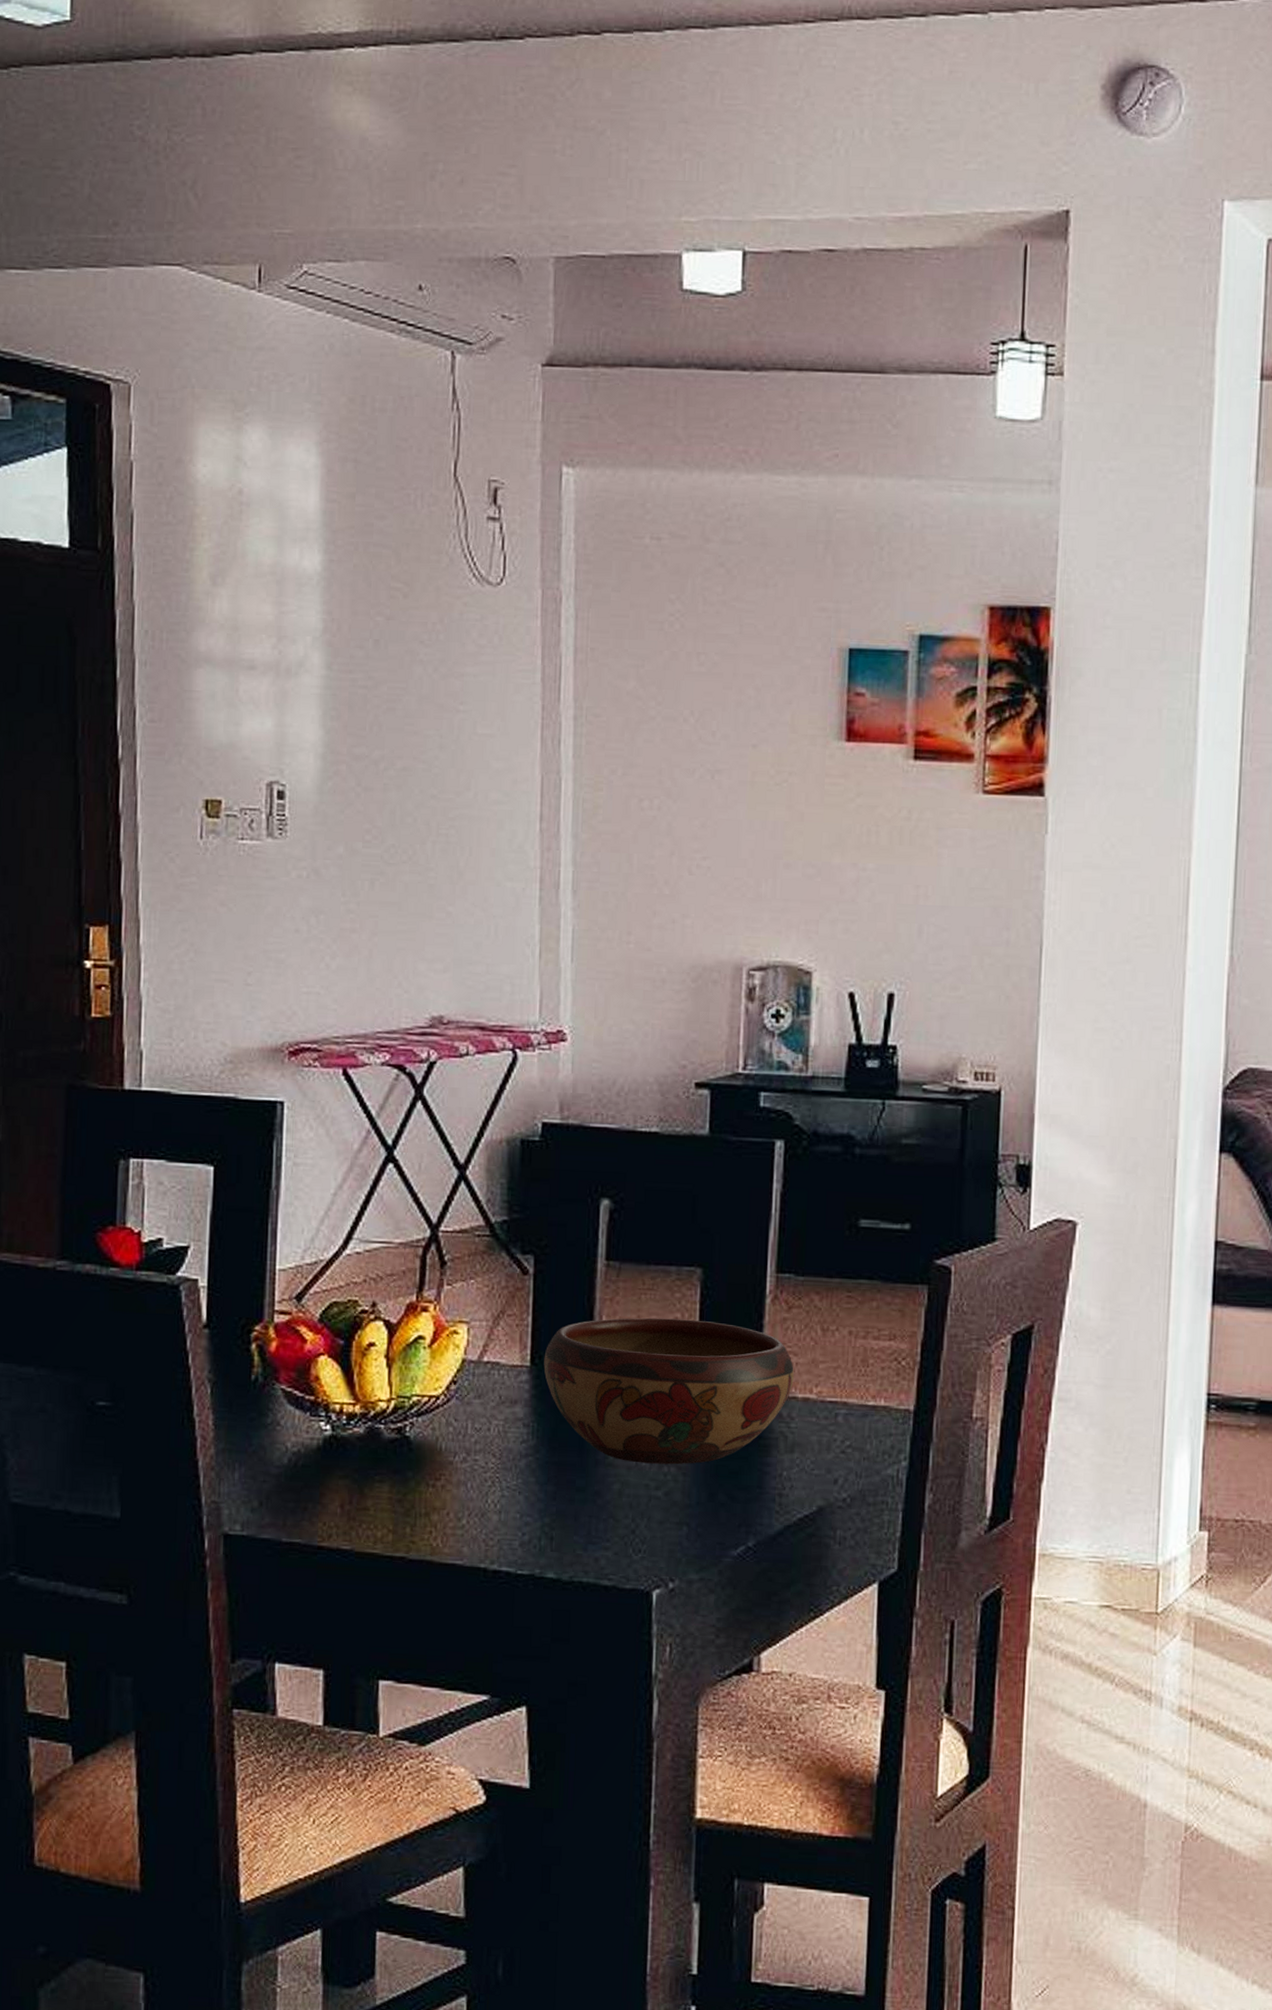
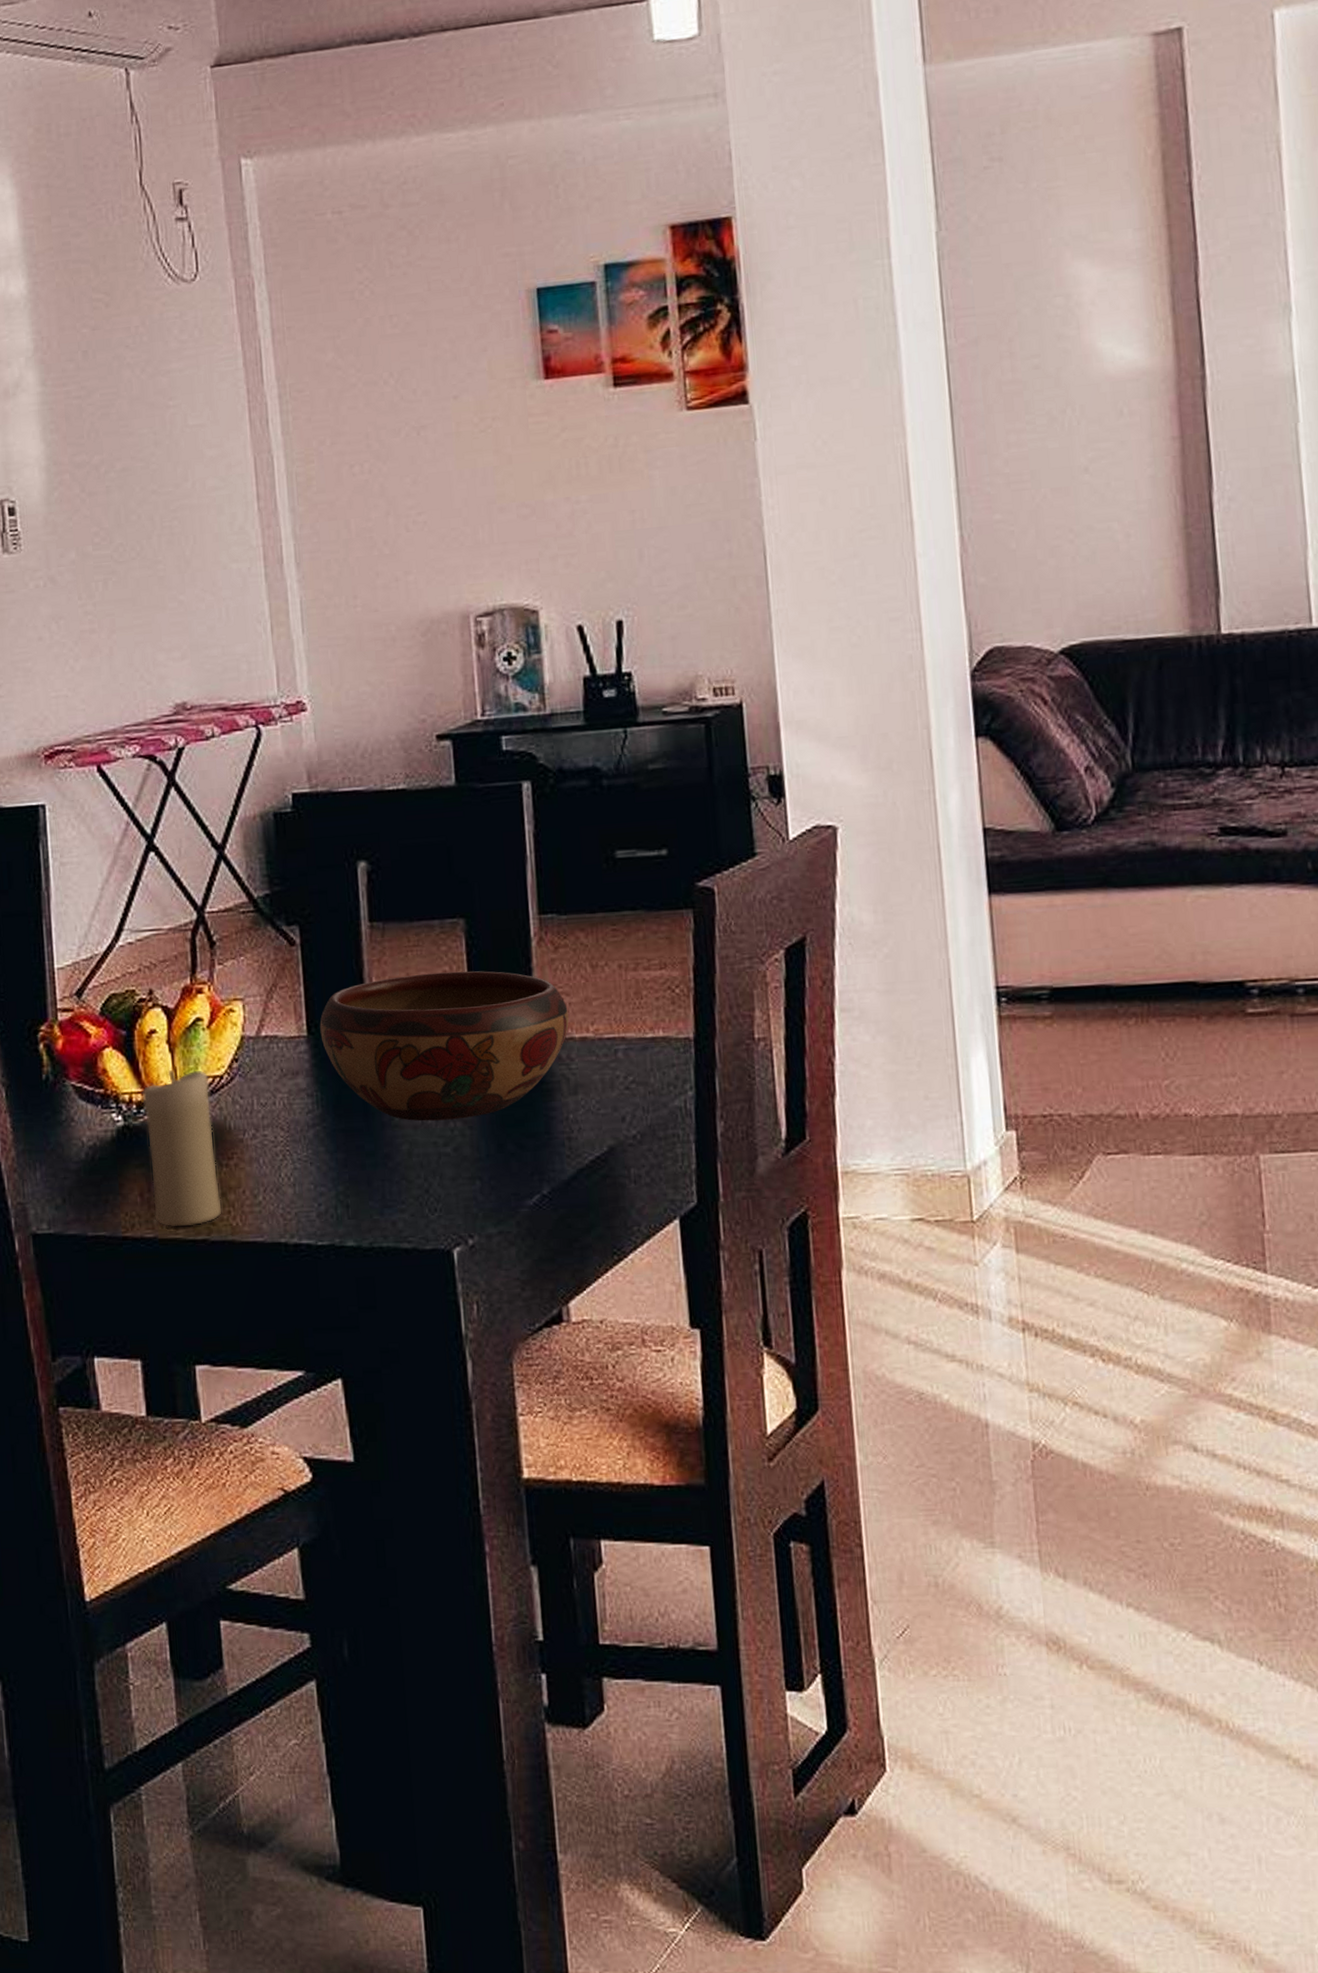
candle: none [352,1384,425,1543] -> present [140,1069,223,1228]

